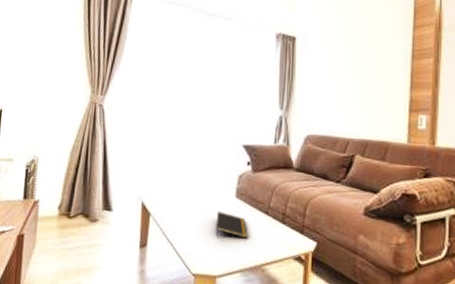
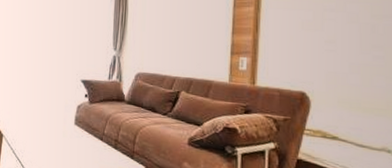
notepad: present [215,211,248,239] -> none [57,135,85,161]

